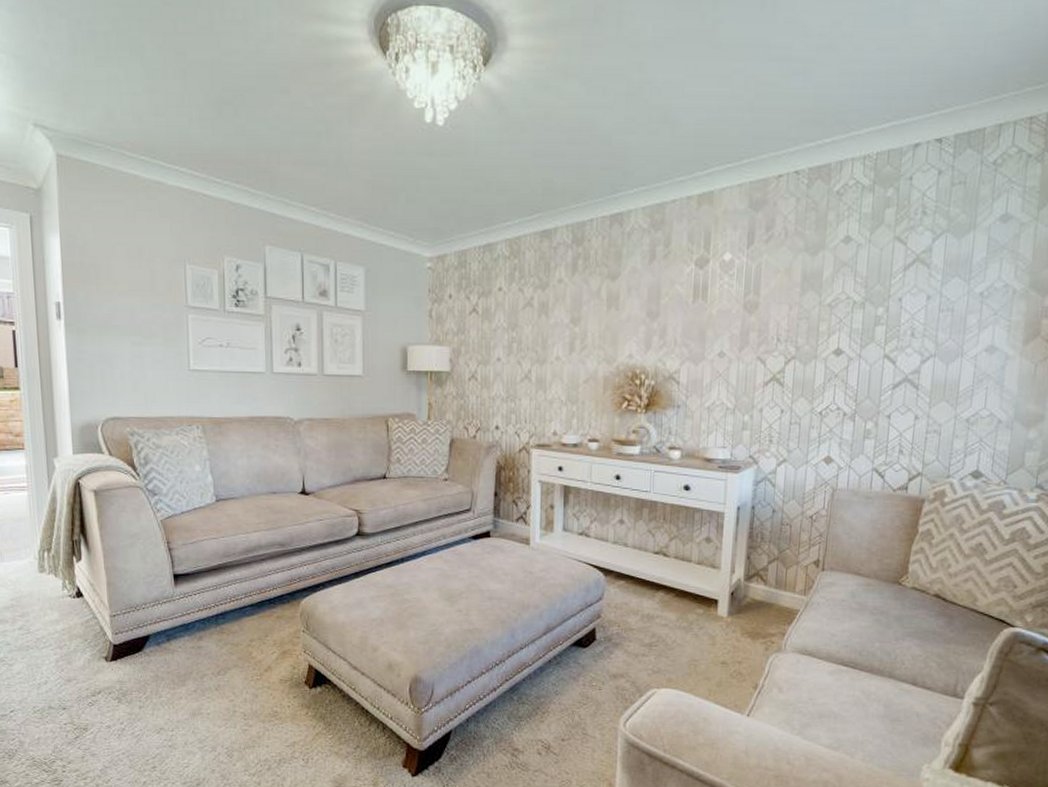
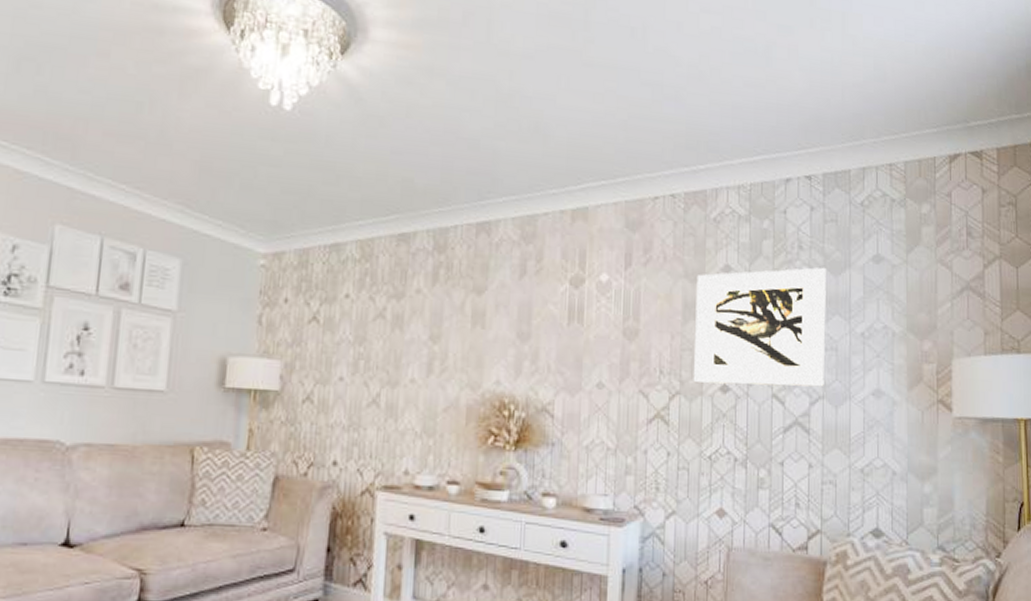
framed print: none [808,231,949,348] -> present [693,267,826,387]

